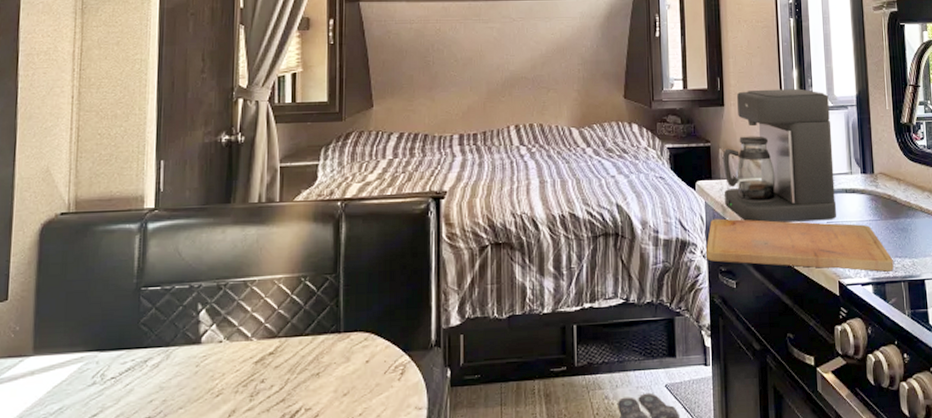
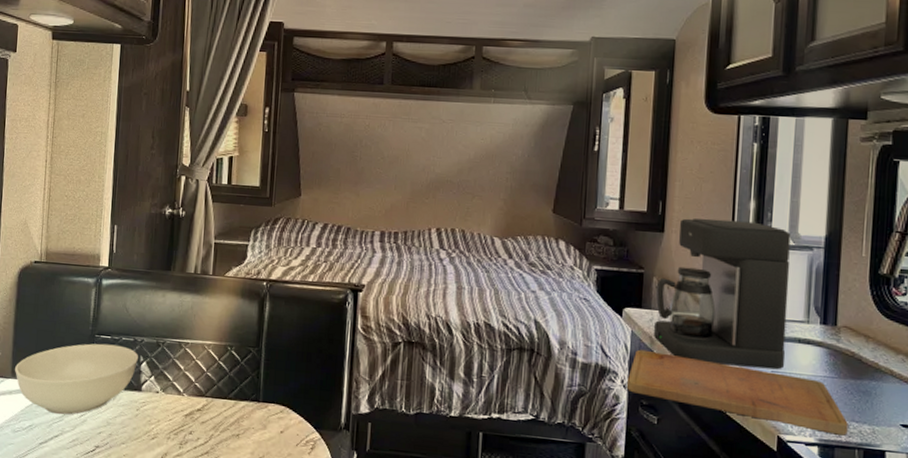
bowl: none [36,295,197,388] -> present [14,343,139,415]

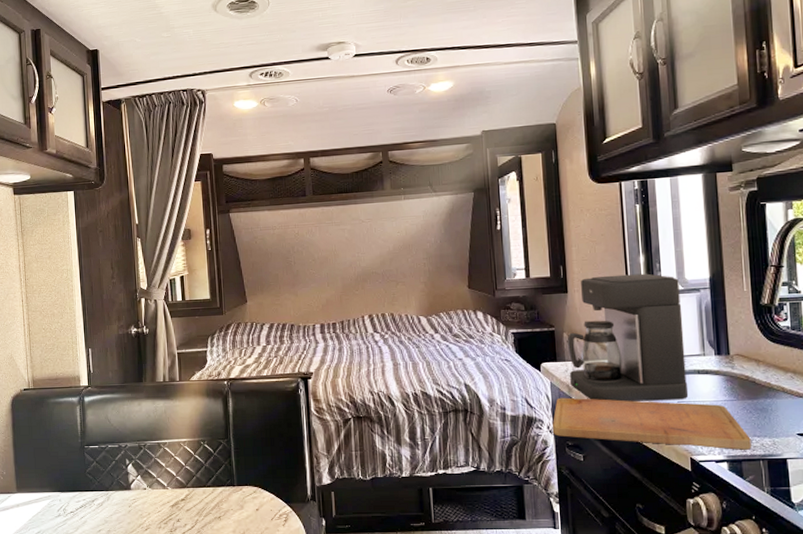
bowl: present [14,343,139,415] -> none [18,452,125,518]

